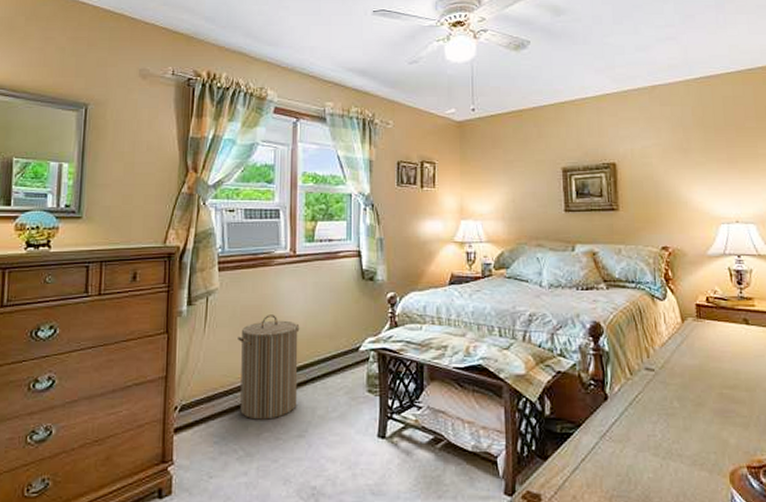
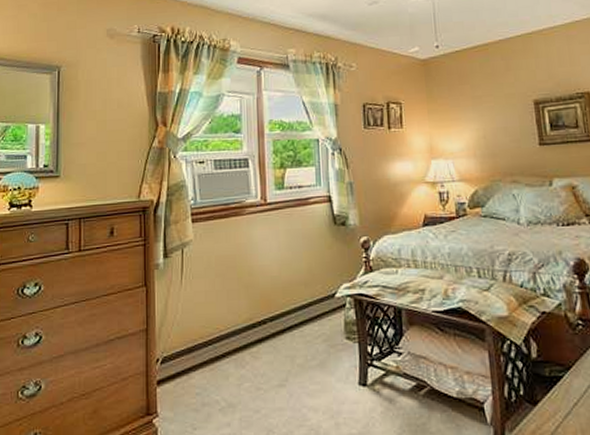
laundry hamper: present [238,315,300,420] -> none [214,264,276,370]

